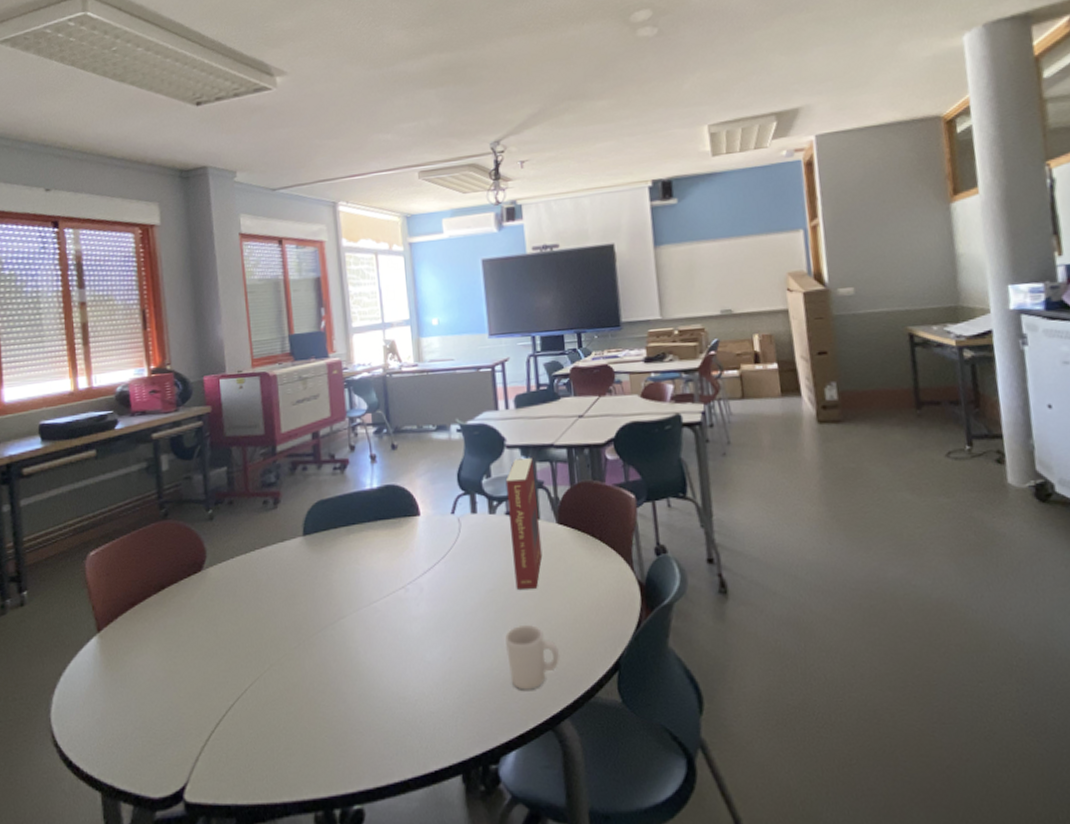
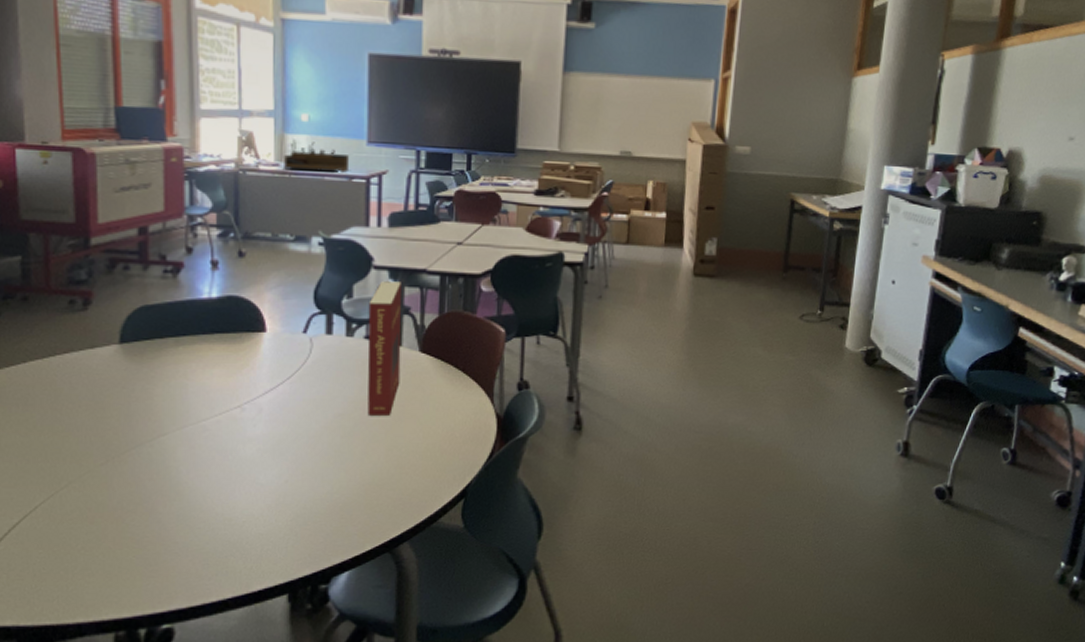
desk organizer: none [421,341,475,369] -> present [284,139,349,174]
mug: present [505,624,560,690] -> none [348,450,407,514]

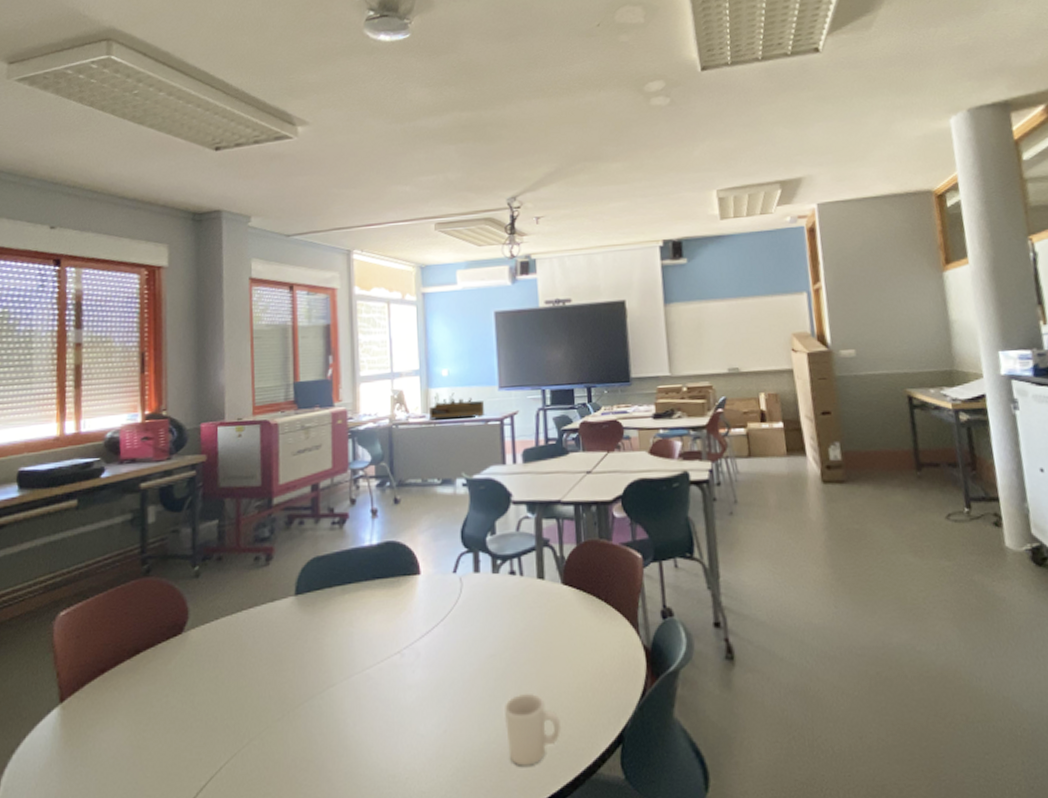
mug: none [348,450,407,514] -> present [504,693,562,766]
book: present [367,281,402,415] -> none [510,515,546,655]

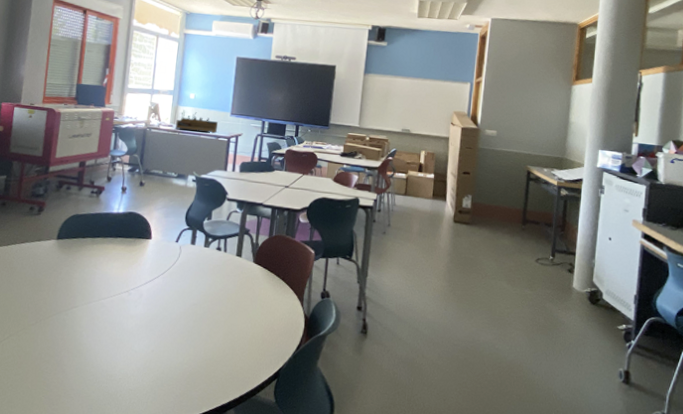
mug: present [504,693,562,766] -> none [196,334,237,384]

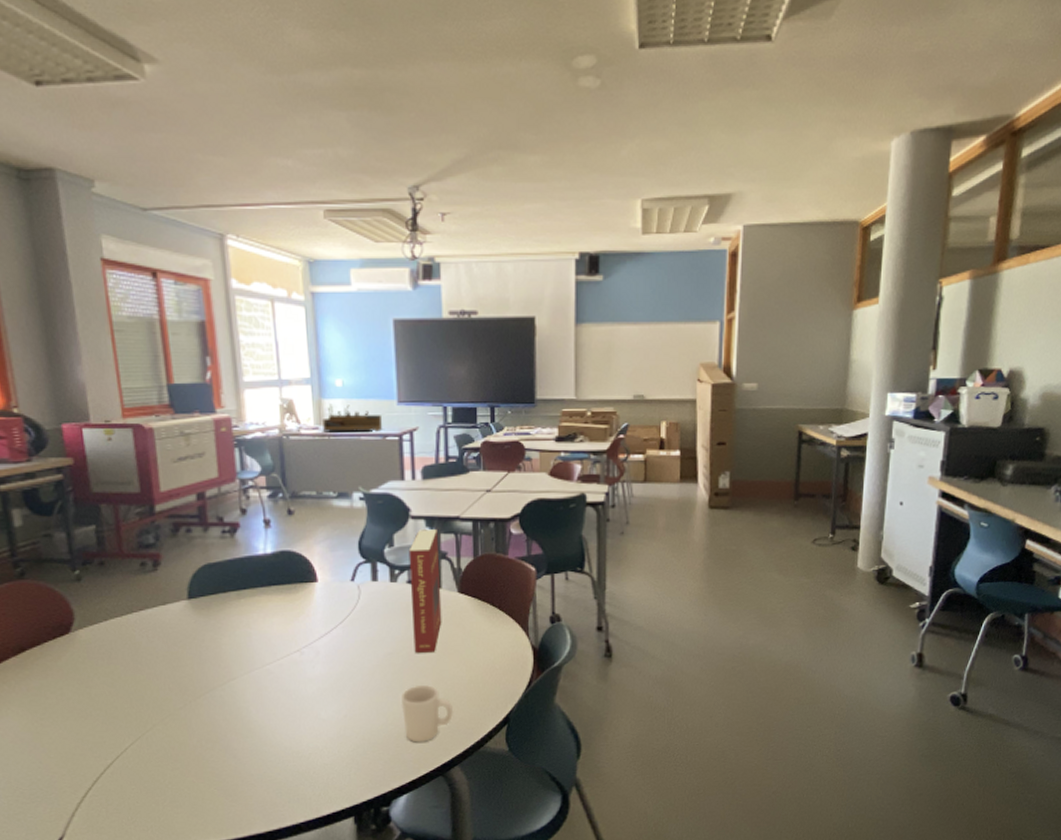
mug: none [196,334,237,384] -> present [401,684,454,743]
book: none [213,209,245,308] -> present [408,529,442,653]

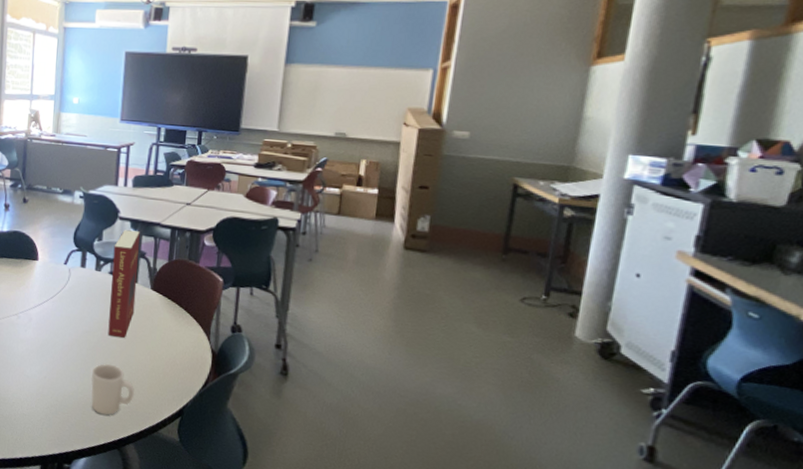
desk organizer: present [323,403,382,433] -> none [59,116,106,144]

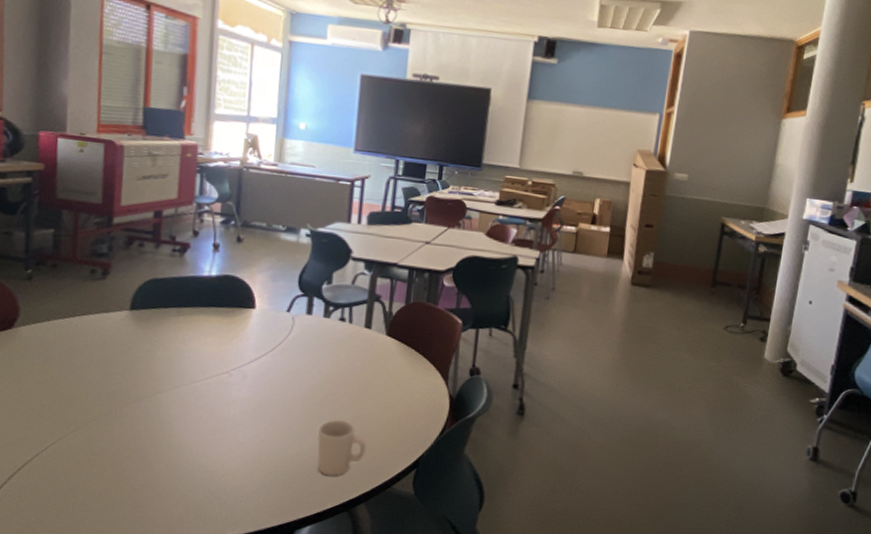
book: present [108,230,140,338] -> none [337,271,375,390]

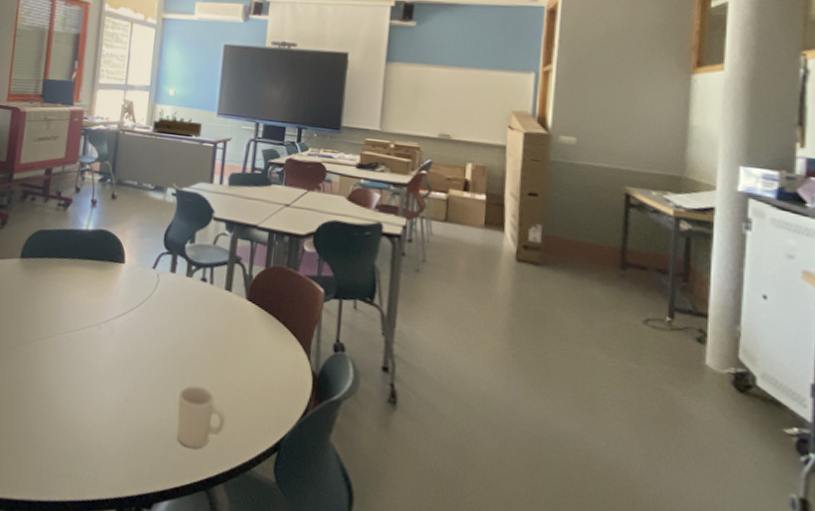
desk organizer: none [281,144,337,176] -> present [152,108,202,139]

